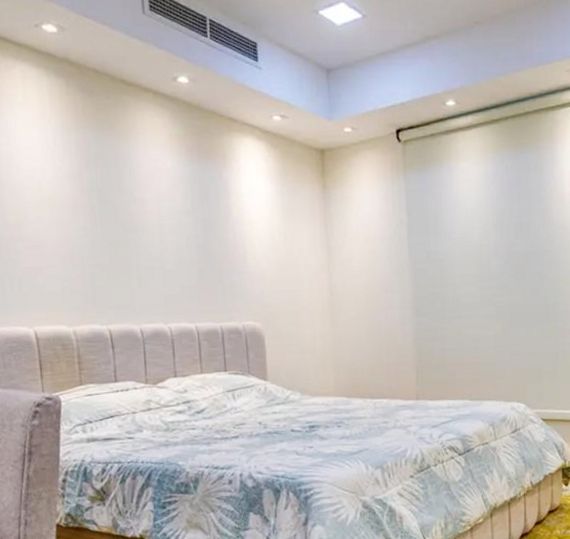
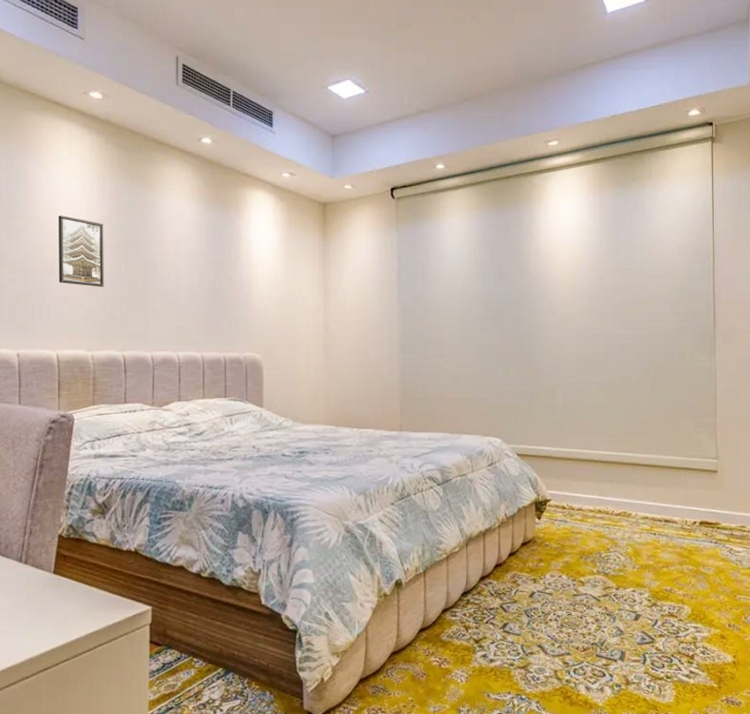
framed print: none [20,173,80,254] -> present [58,215,104,287]

